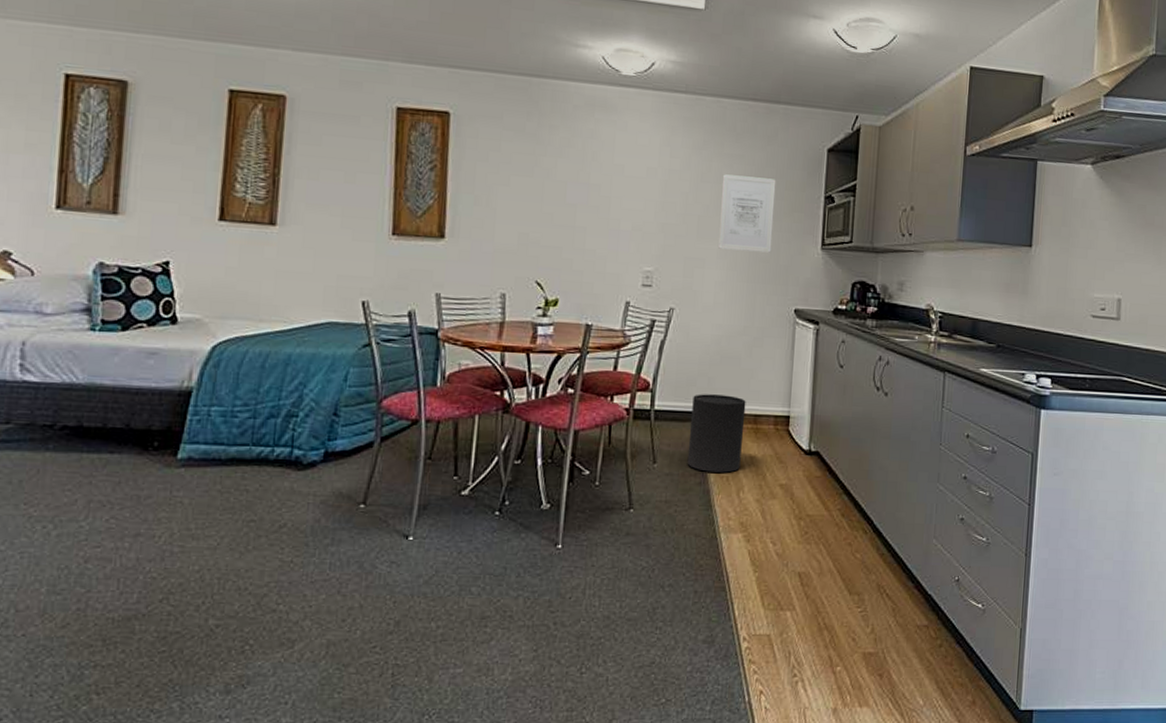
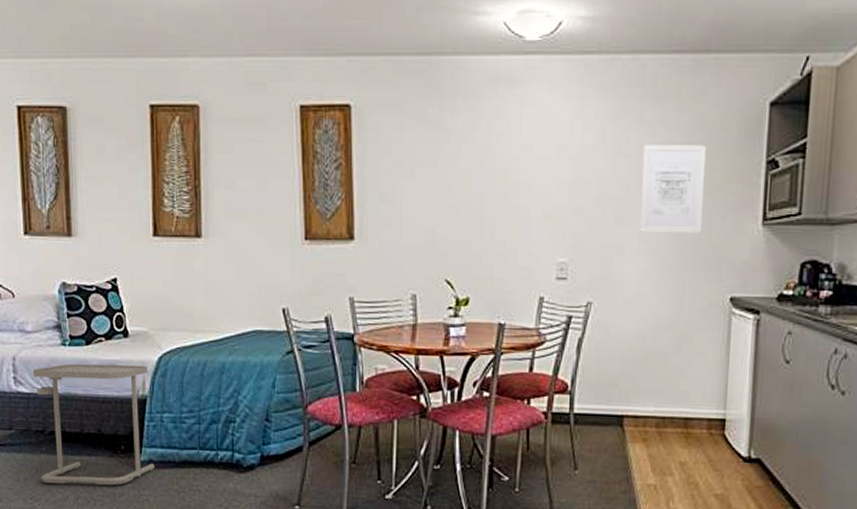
side table: none [42,350,198,487] -> present [32,363,155,485]
trash can: present [687,394,746,473] -> none [610,395,675,481]

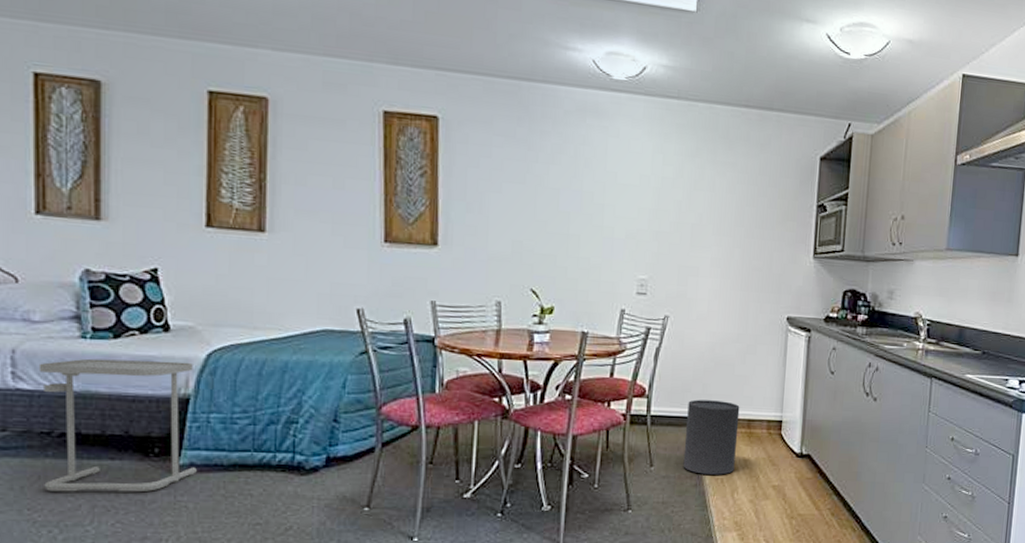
trash can: none [610,395,675,481] -> present [683,399,740,475]
wall art: present [640,145,707,233] -> none [712,182,769,261]

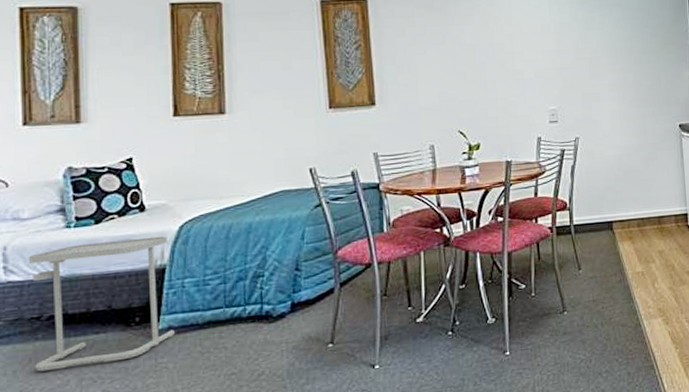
trash can: present [683,399,740,475] -> none [605,203,652,271]

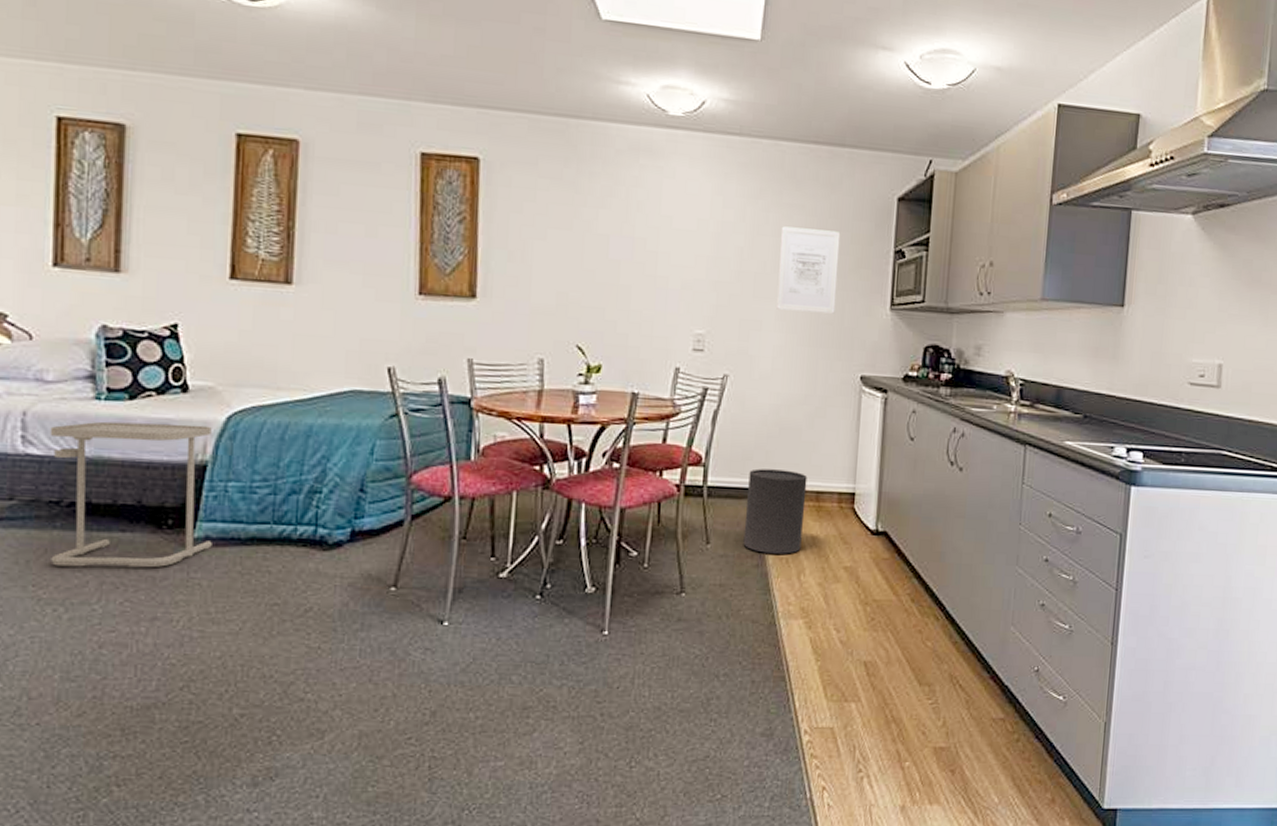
wall art: none [605,20,653,83] -> present [777,226,841,314]
trash can: none [605,203,652,271] -> present [743,468,808,554]

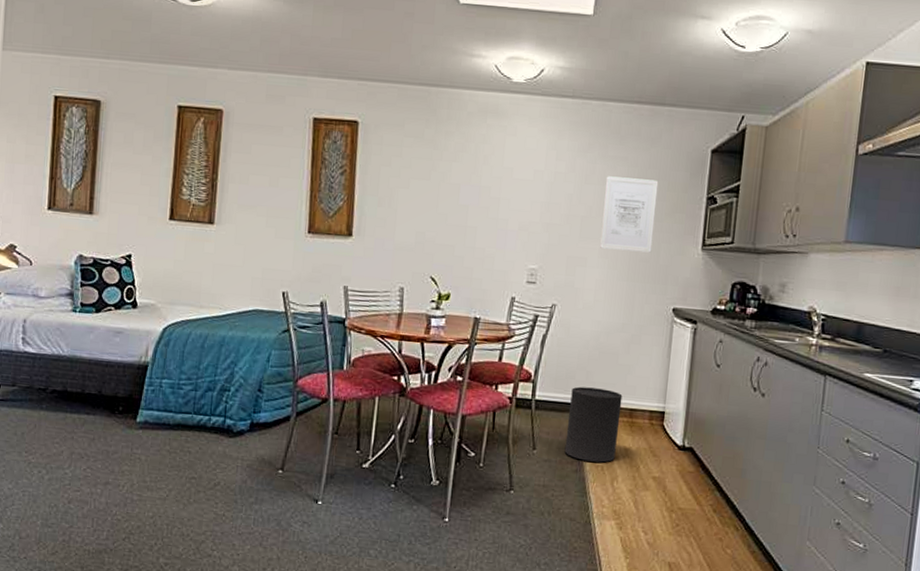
side table: present [50,421,212,568] -> none [38,328,152,443]

